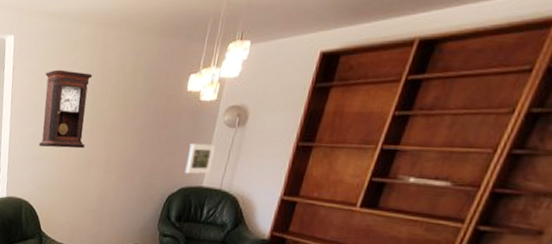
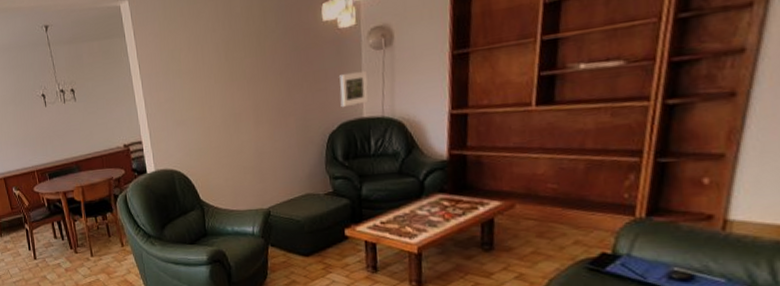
pendulum clock: present [39,69,93,149] -> none [170,23,228,111]

